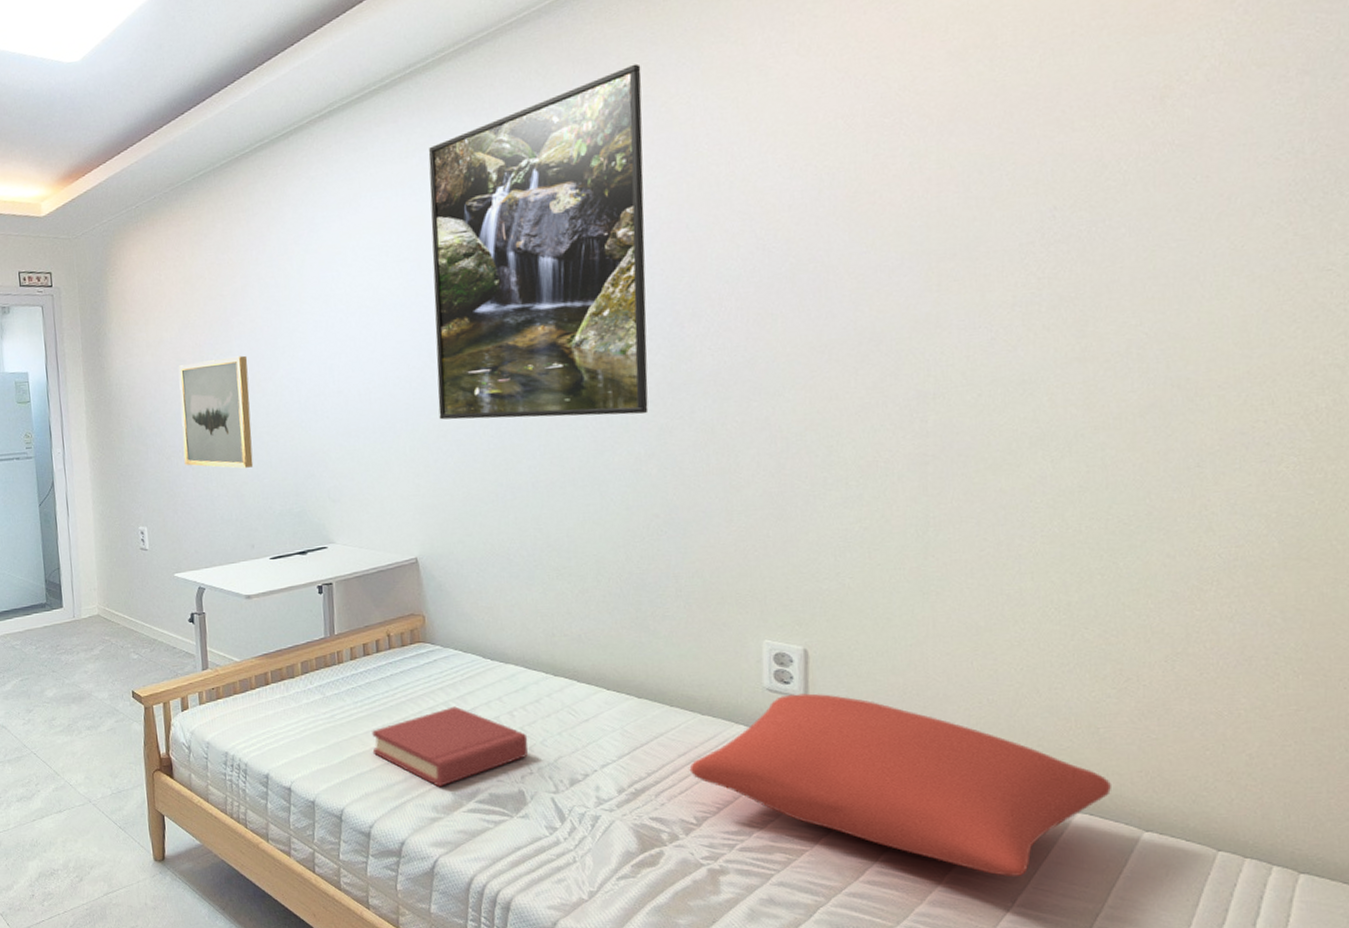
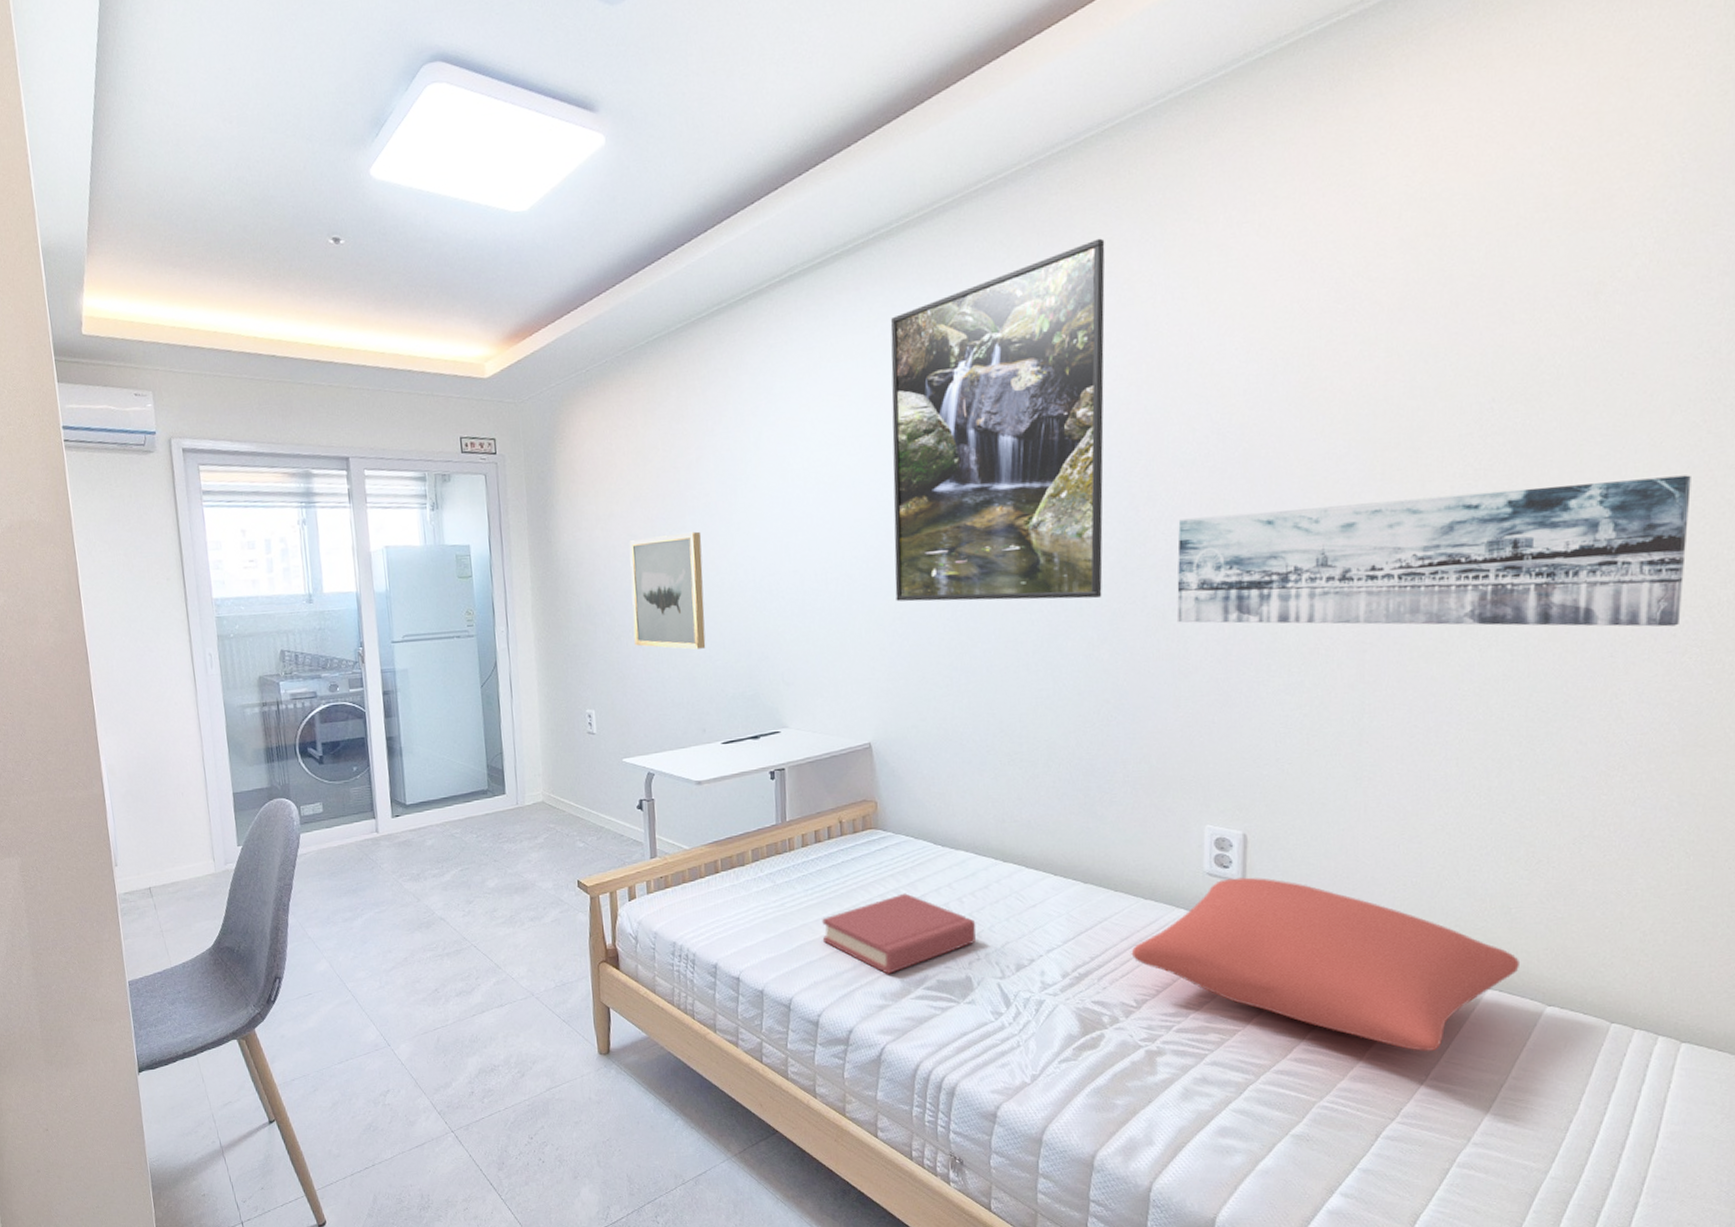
wall art: none [725,278,1279,437] -> present [1176,475,1691,627]

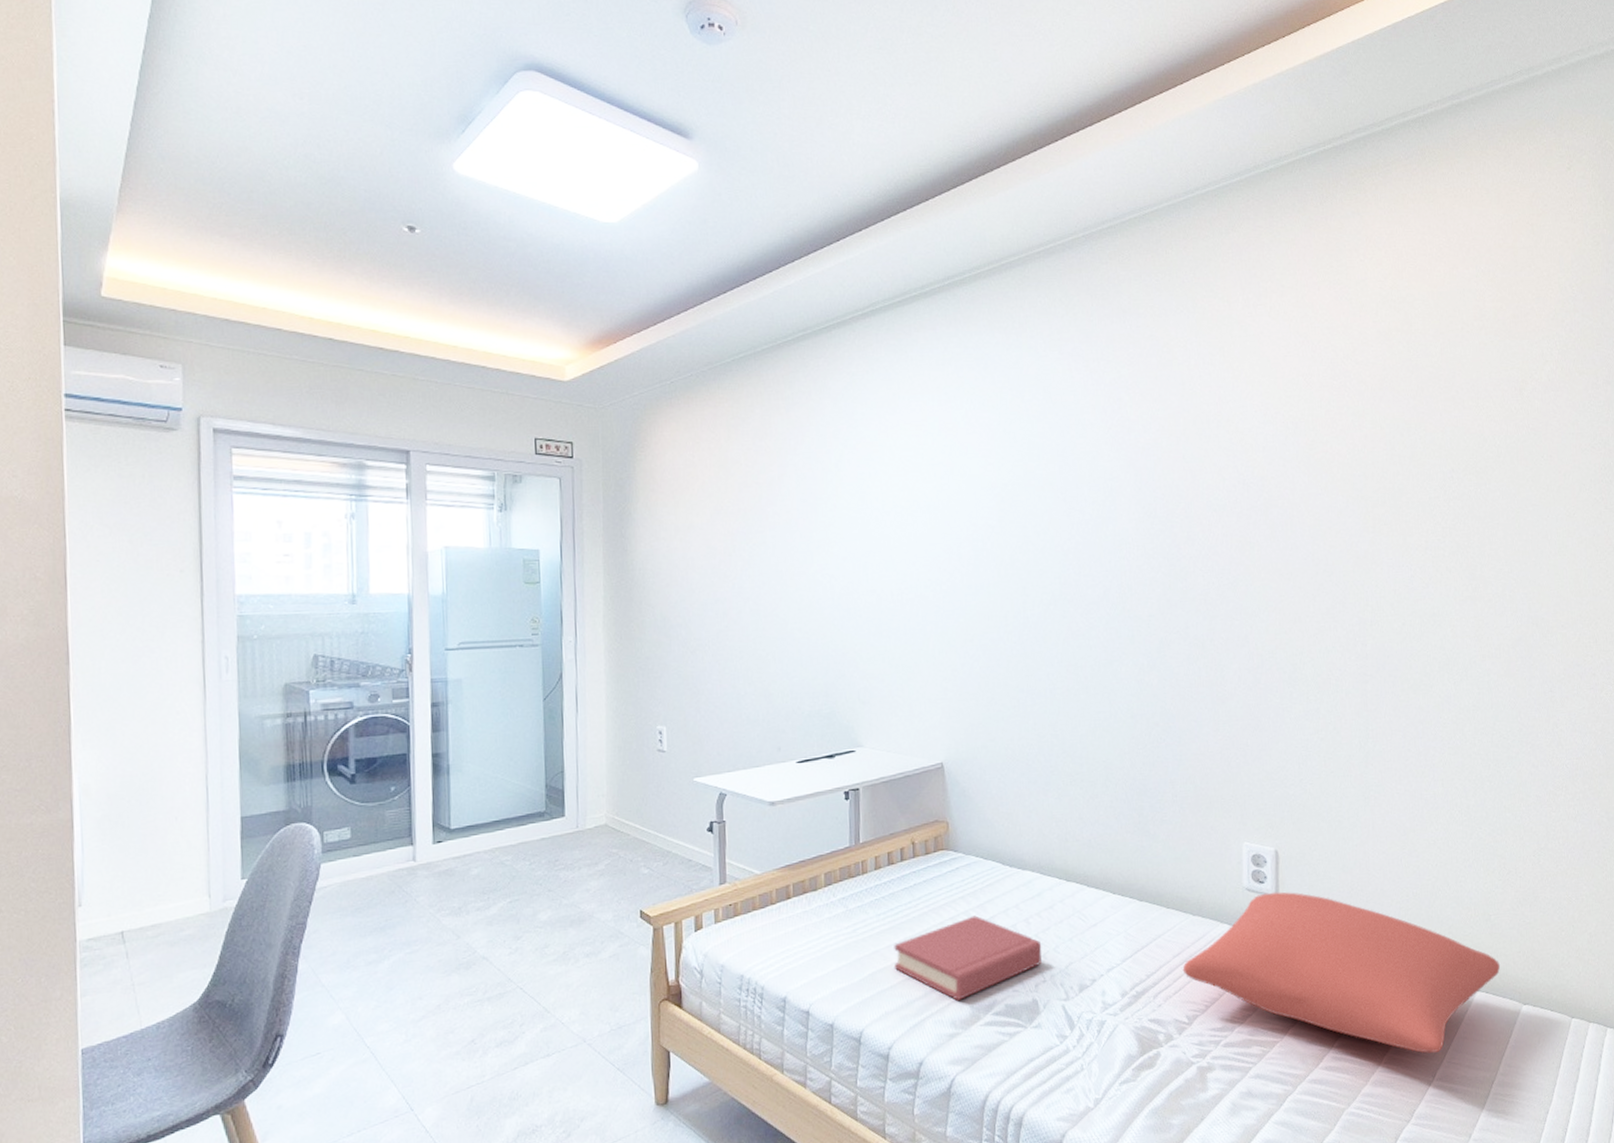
wall art: present [629,531,706,650] -> none [708,547,783,666]
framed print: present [890,238,1105,602] -> none [963,305,1151,628]
wall art: present [1176,475,1691,627] -> none [1213,541,1598,667]

